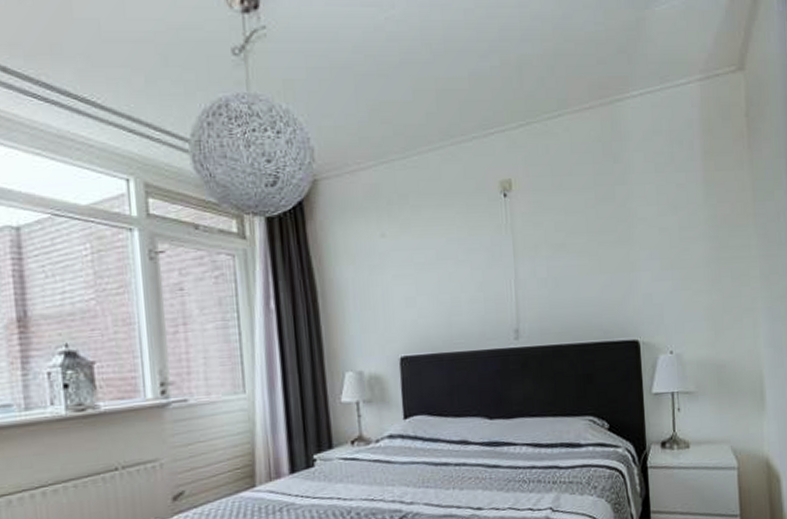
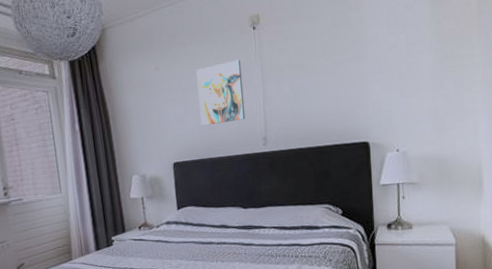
wall art: none [432,231,494,312] -> present [195,59,246,126]

